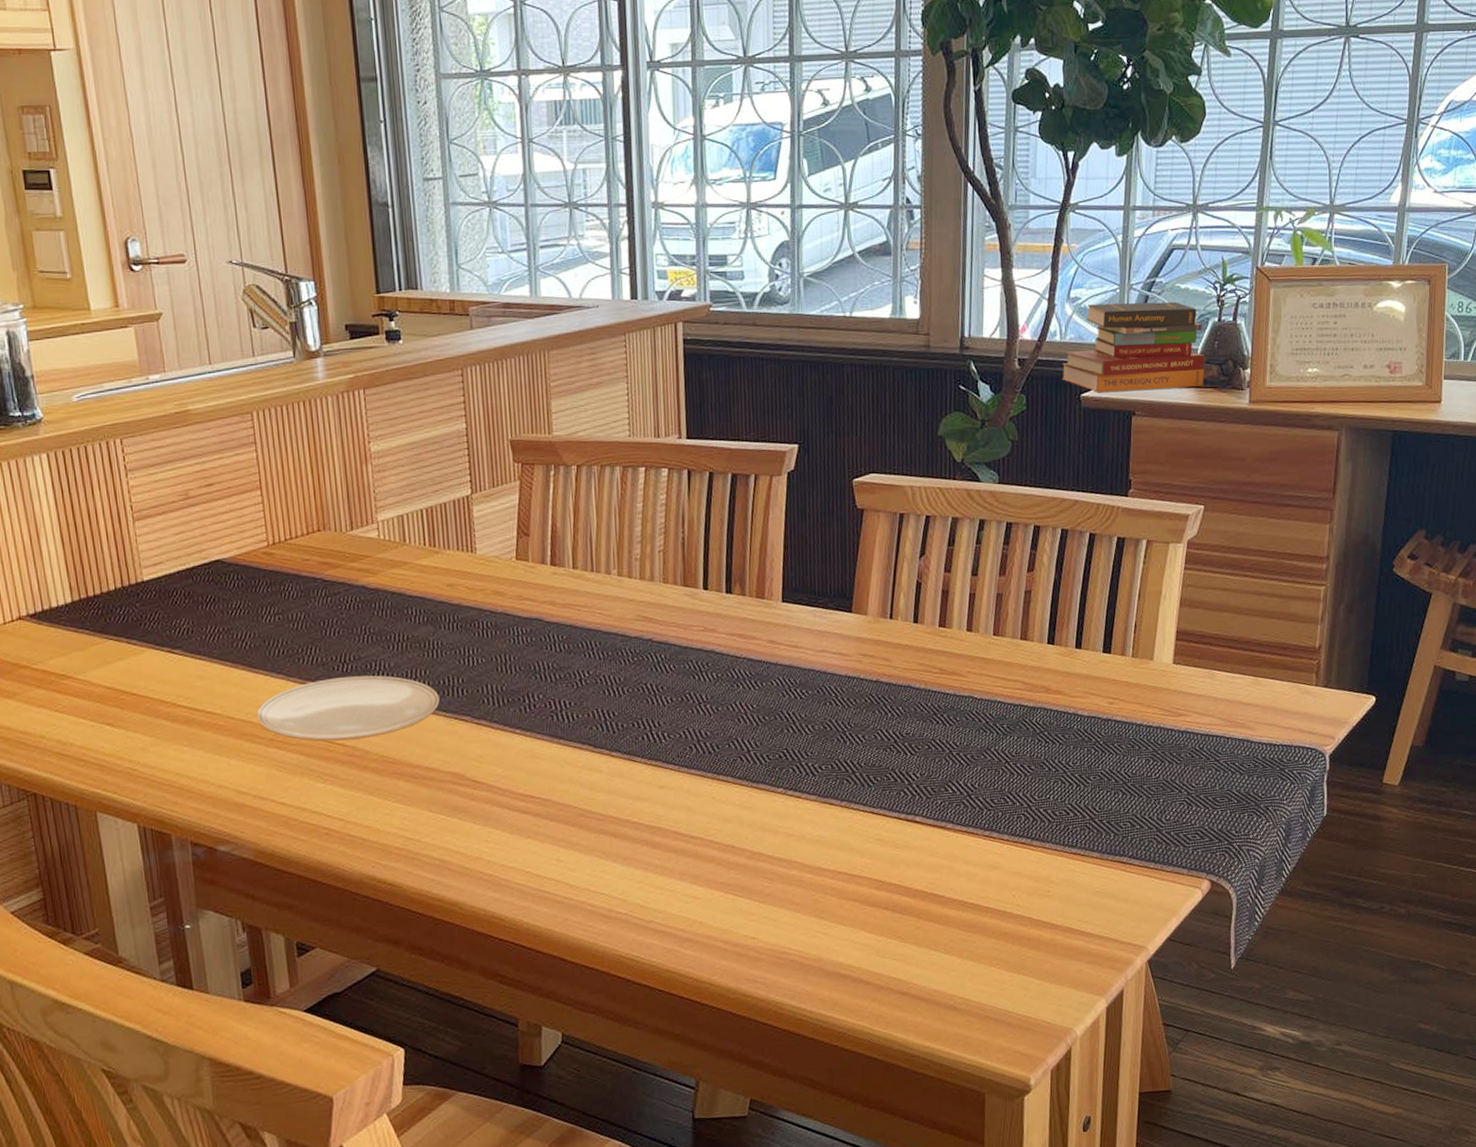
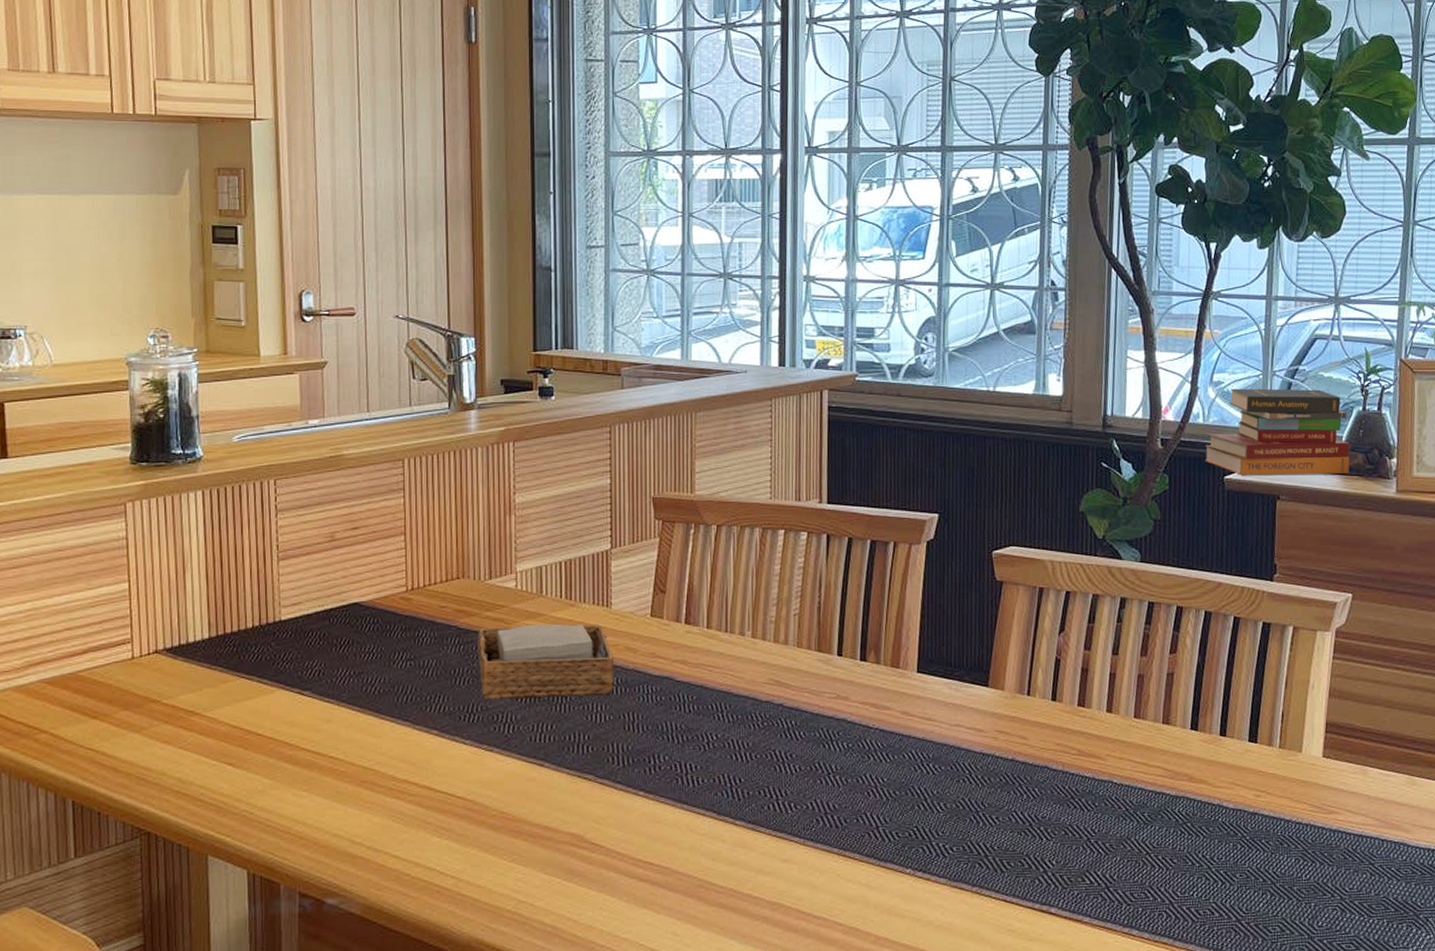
plate: present [257,675,440,742] -> none [379,727,564,794]
napkin holder: none [344,570,485,649] -> present [478,623,615,700]

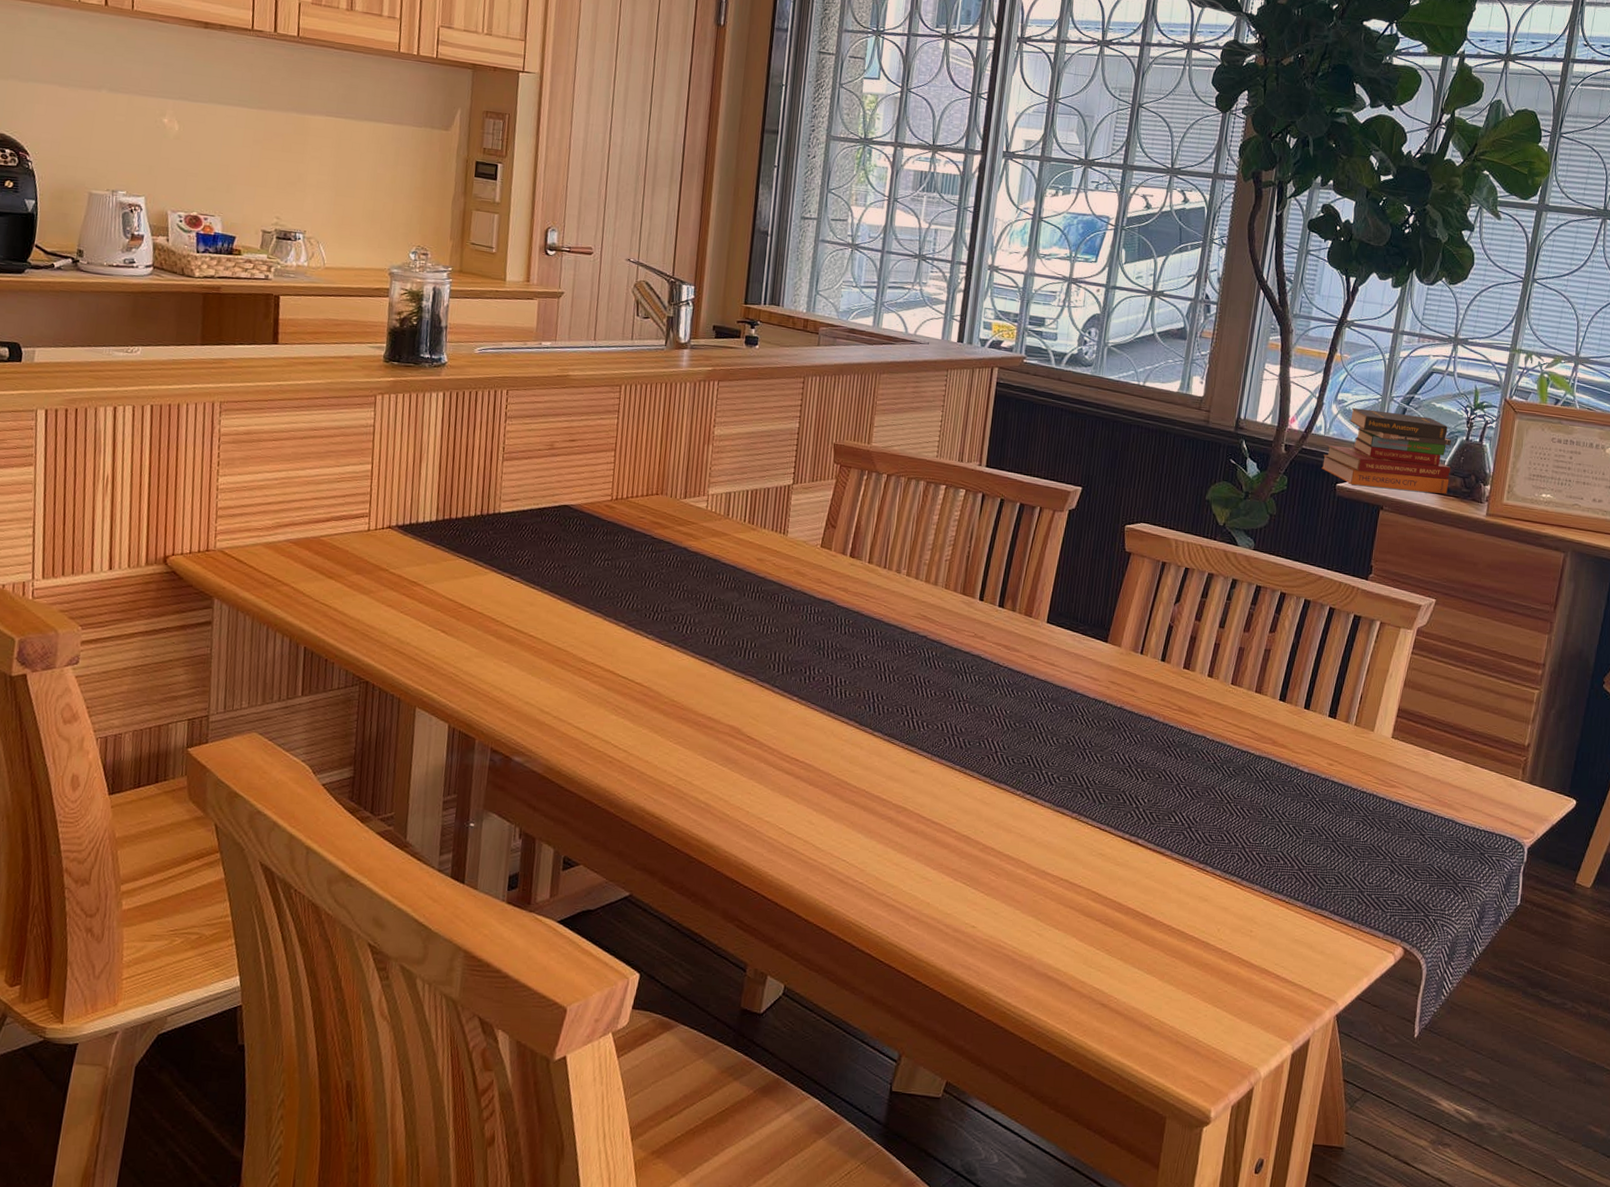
napkin holder: present [478,623,615,700] -> none [666,539,785,611]

